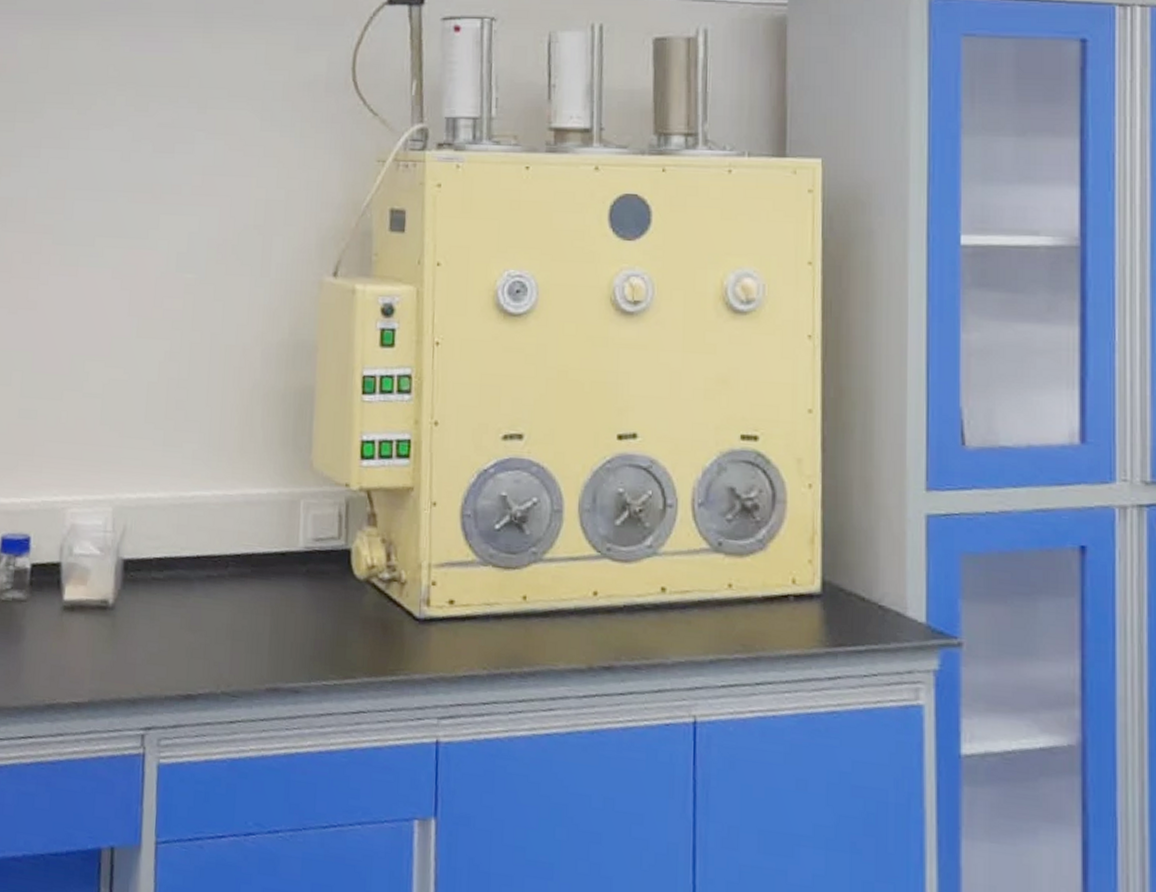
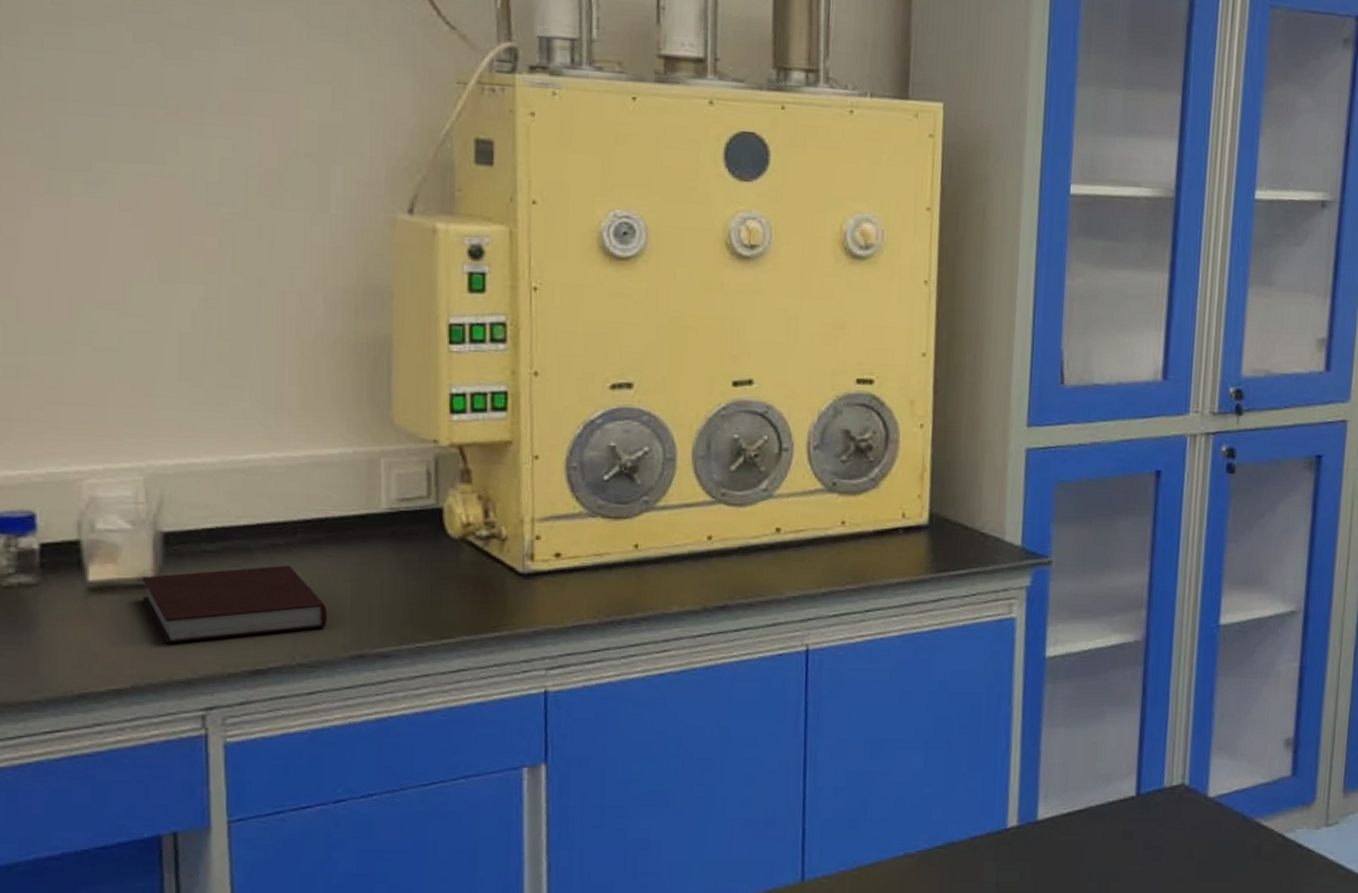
notebook: none [103,596,250,663] -> present [142,565,328,643]

